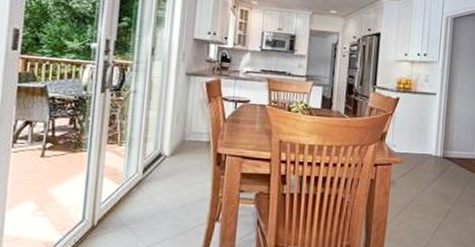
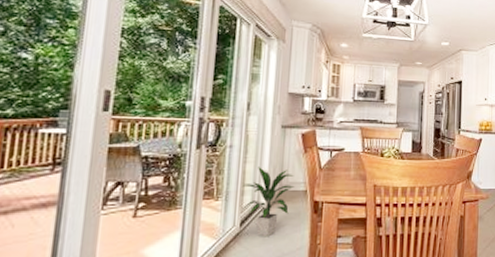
indoor plant: none [144,114,198,186] -> present [241,167,295,237]

